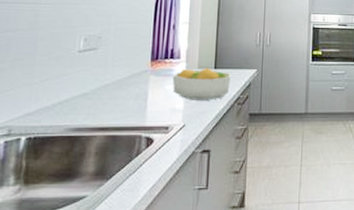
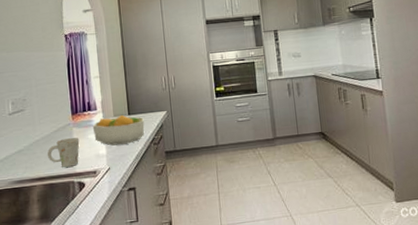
mug: none [115,87,155,118] -> present [47,138,80,167]

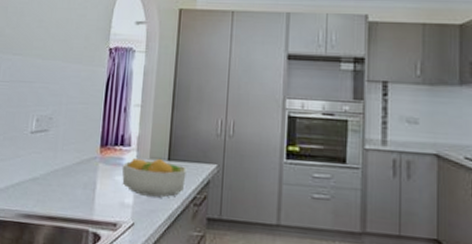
mug: present [47,138,80,167] -> none [63,174,104,211]

